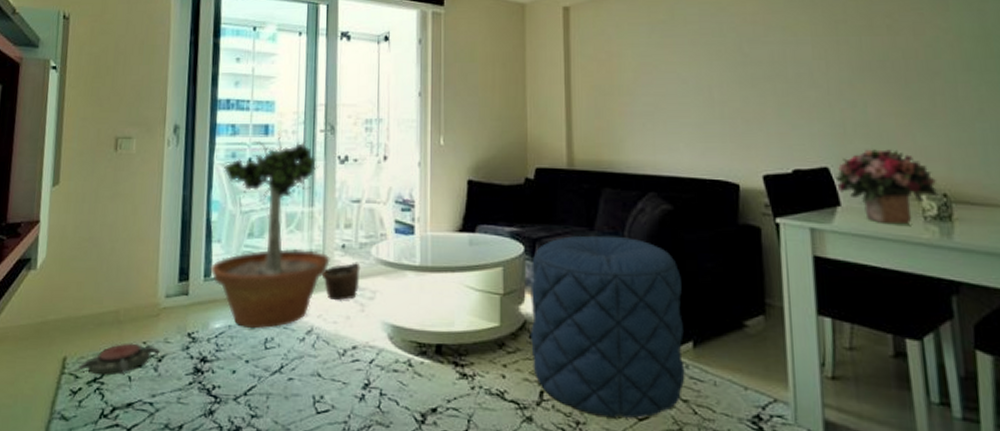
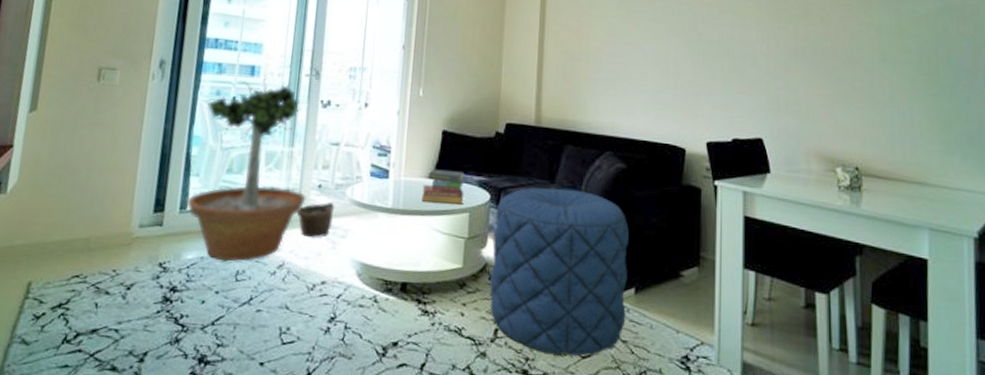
robot vacuum: present [77,343,159,376] -> none [42,270,128,302]
books: none [451,222,496,258] -> present [421,169,464,205]
bouquet: present [834,149,939,225] -> none [767,124,852,193]

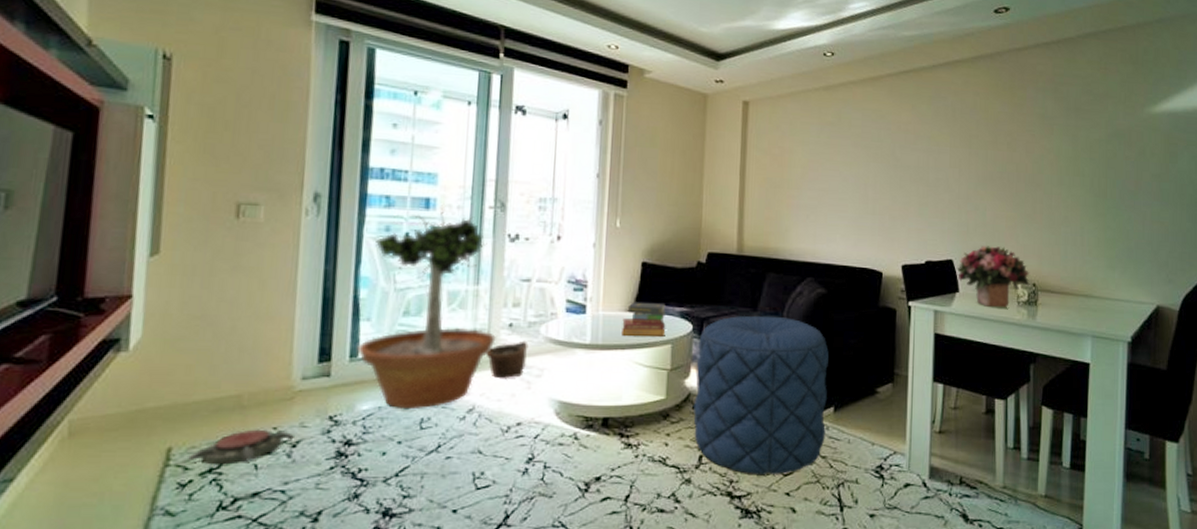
robot vacuum: none [42,270,128,302] -> present [186,429,293,465]
bouquet: none [767,124,852,193] -> present [956,246,1030,308]

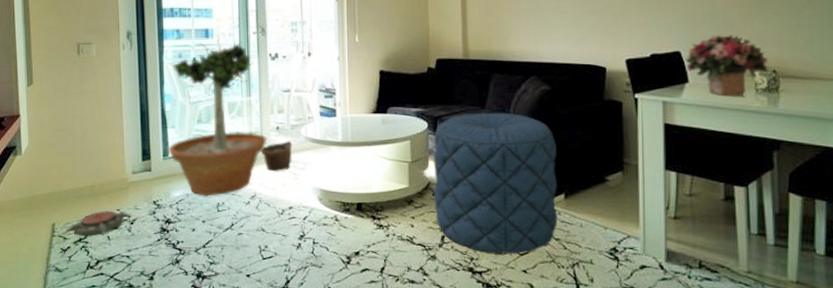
books: present [621,302,666,336] -> none [367,105,404,134]

